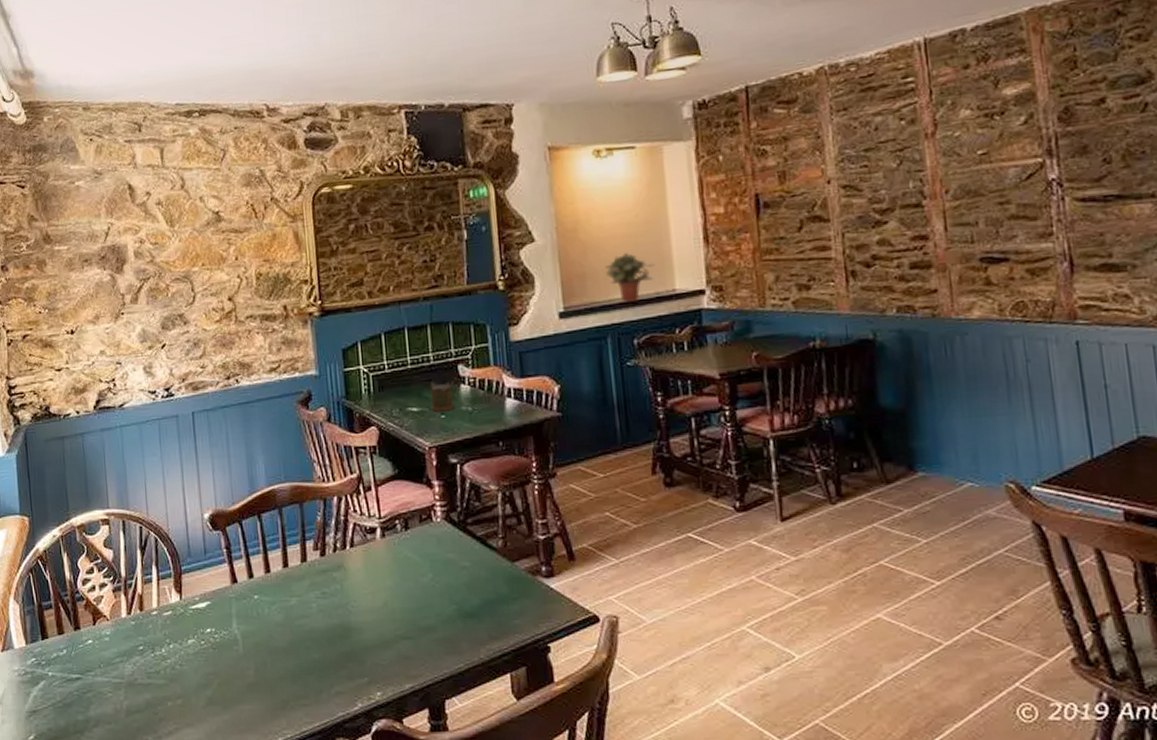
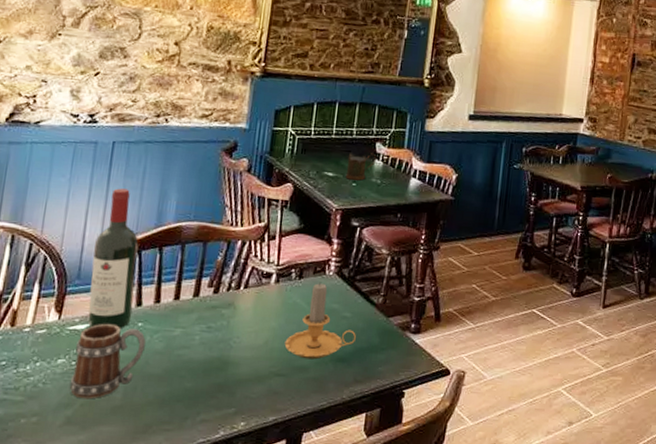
wine bottle: none [196,459,247,605] -> present [87,188,139,328]
beer mug: none [201,600,266,678] -> present [69,324,146,399]
candle: none [404,531,481,618] -> present [284,282,356,360]
potted plant: present [605,253,655,303] -> none [512,78,551,118]

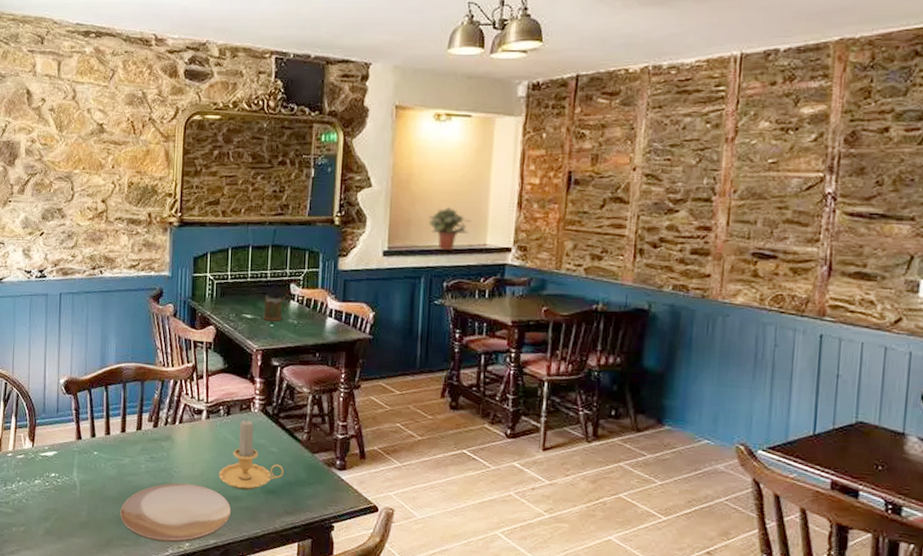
beer mug: present [69,324,146,399] -> none [46,452,101,515]
wine bottle: present [87,188,139,328] -> none [53,334,89,456]
plate: none [164,355,296,423] -> present [120,483,232,543]
potted plant: none [512,78,551,118] -> present [429,207,472,250]

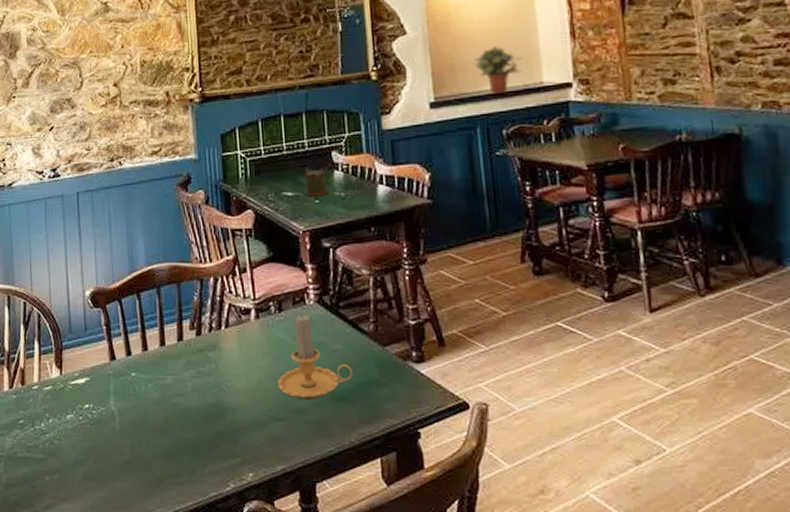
plate: present [120,483,232,543] -> none [168,400,298,475]

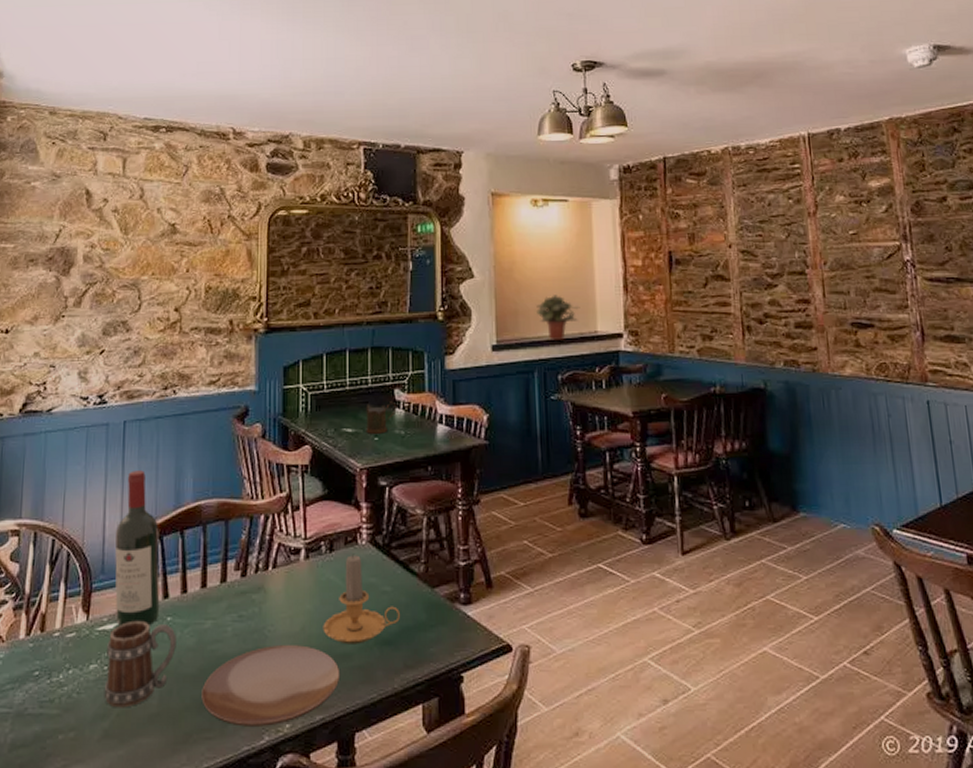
wine bottle: none [78,238,124,381] -> present [115,470,160,627]
beer mug: none [80,377,142,454] -> present [103,622,176,708]
plate: none [168,400,298,475] -> present [201,645,340,727]

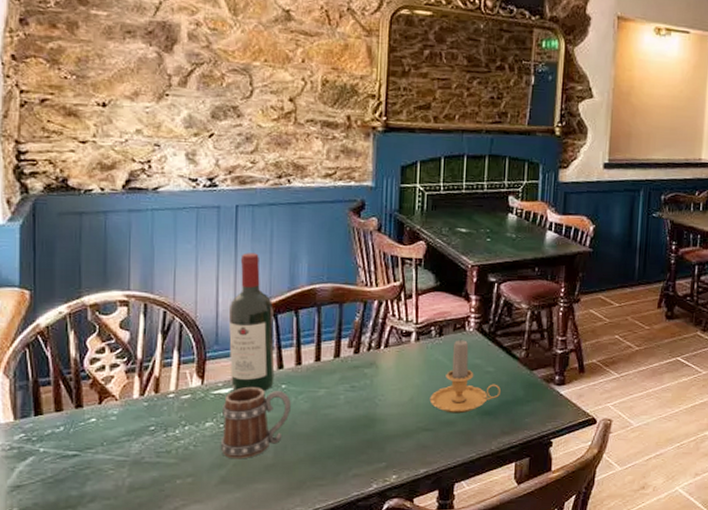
plate: present [201,645,340,727] -> none [315,412,444,477]
beer mug: present [366,401,397,434] -> none [479,207,510,236]
potted plant: present [536,295,580,340] -> none [648,121,689,164]

